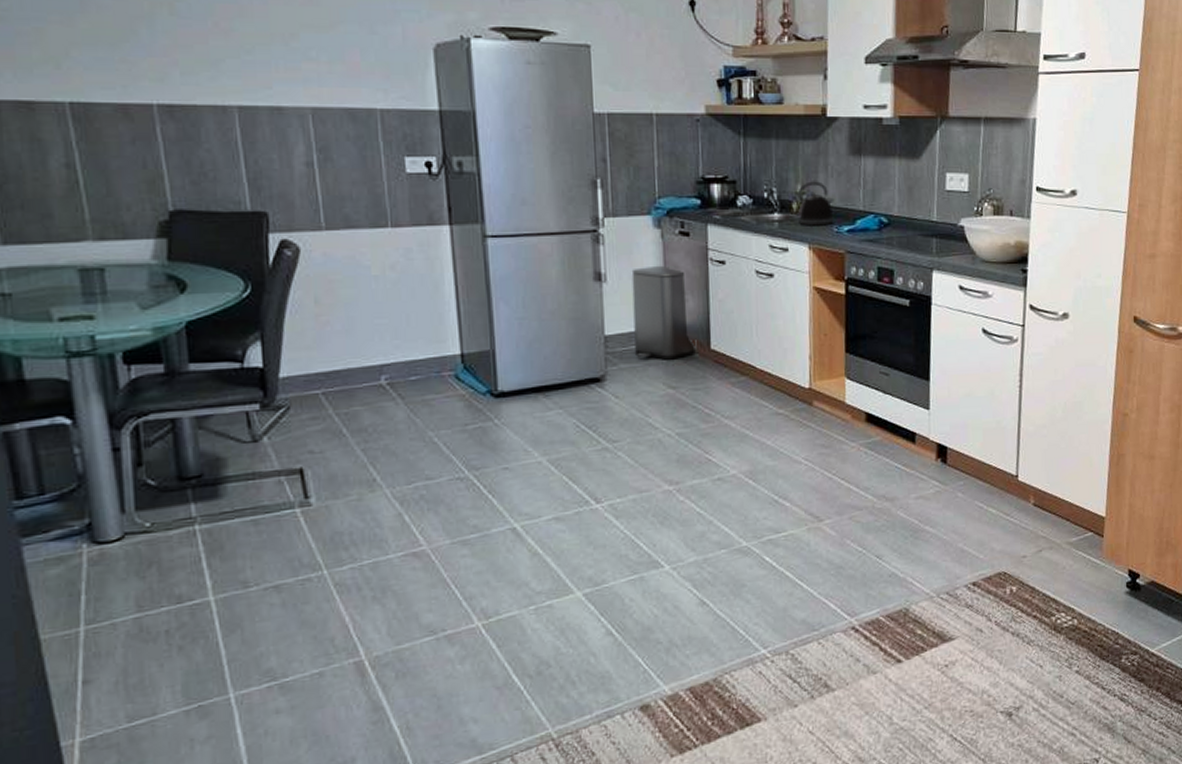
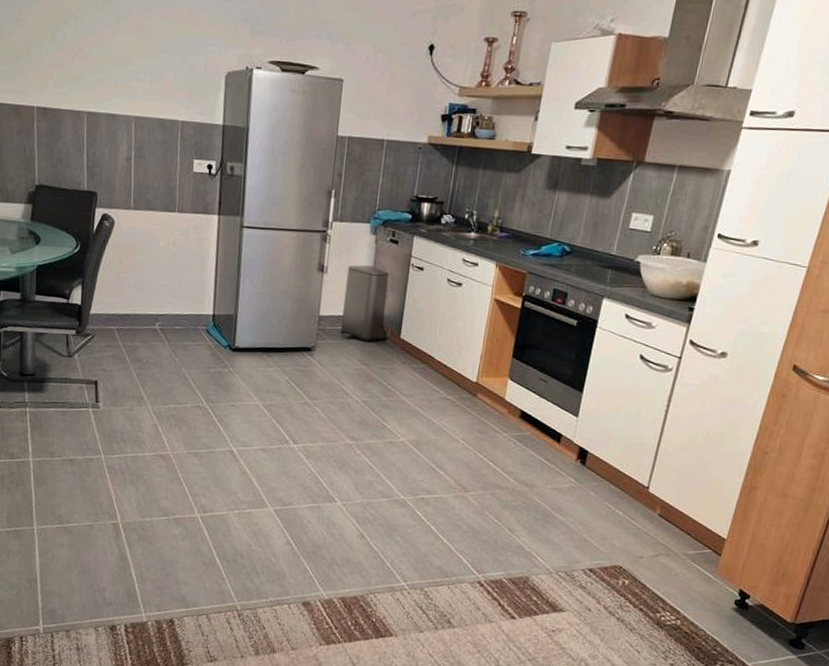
kettle: present [796,181,835,226] -> none [489,208,526,248]

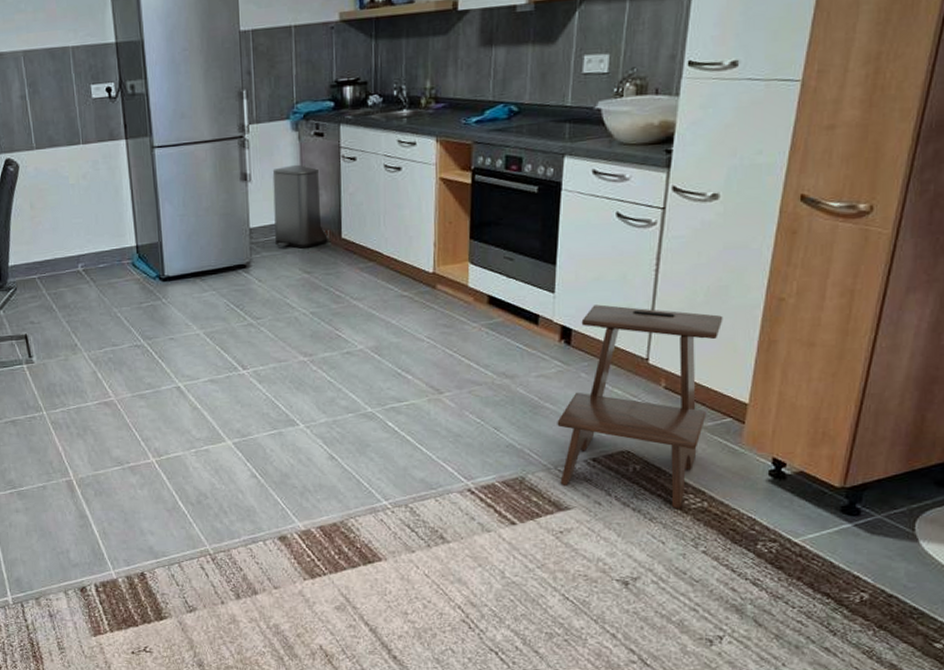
step stool: none [559,433,716,623] -> present [557,304,723,508]

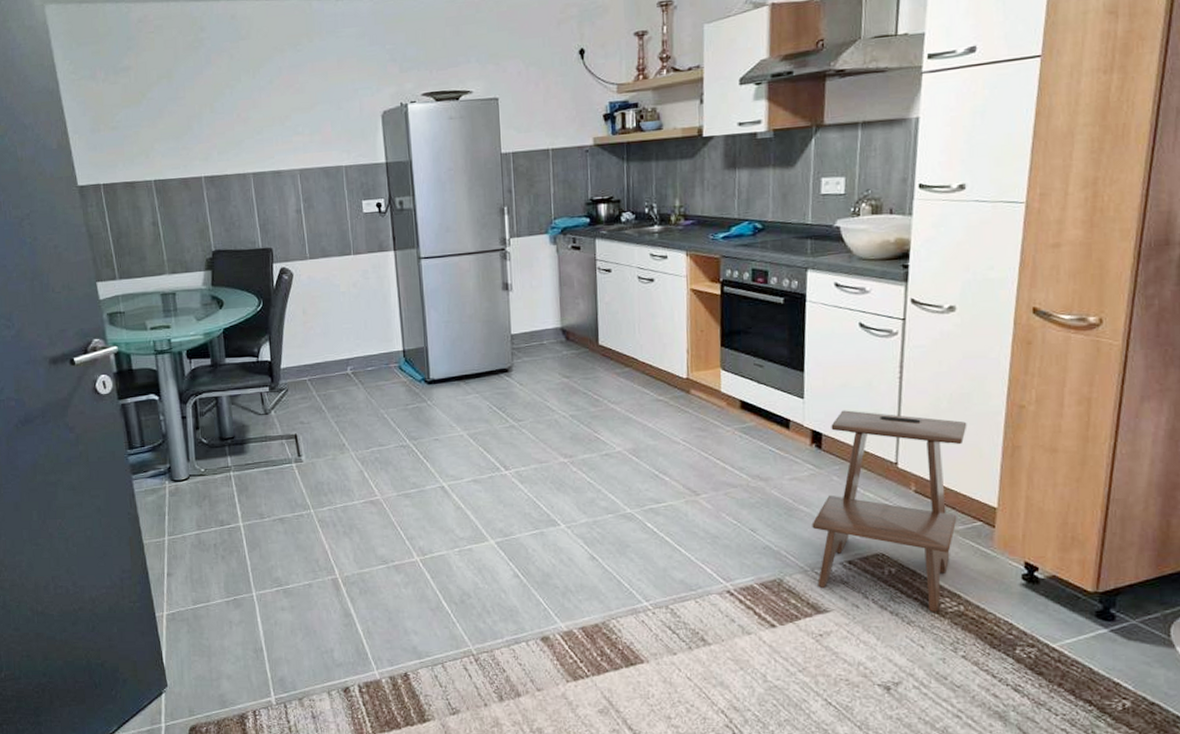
pedal bin: present [272,164,329,249] -> none [532,275,587,354]

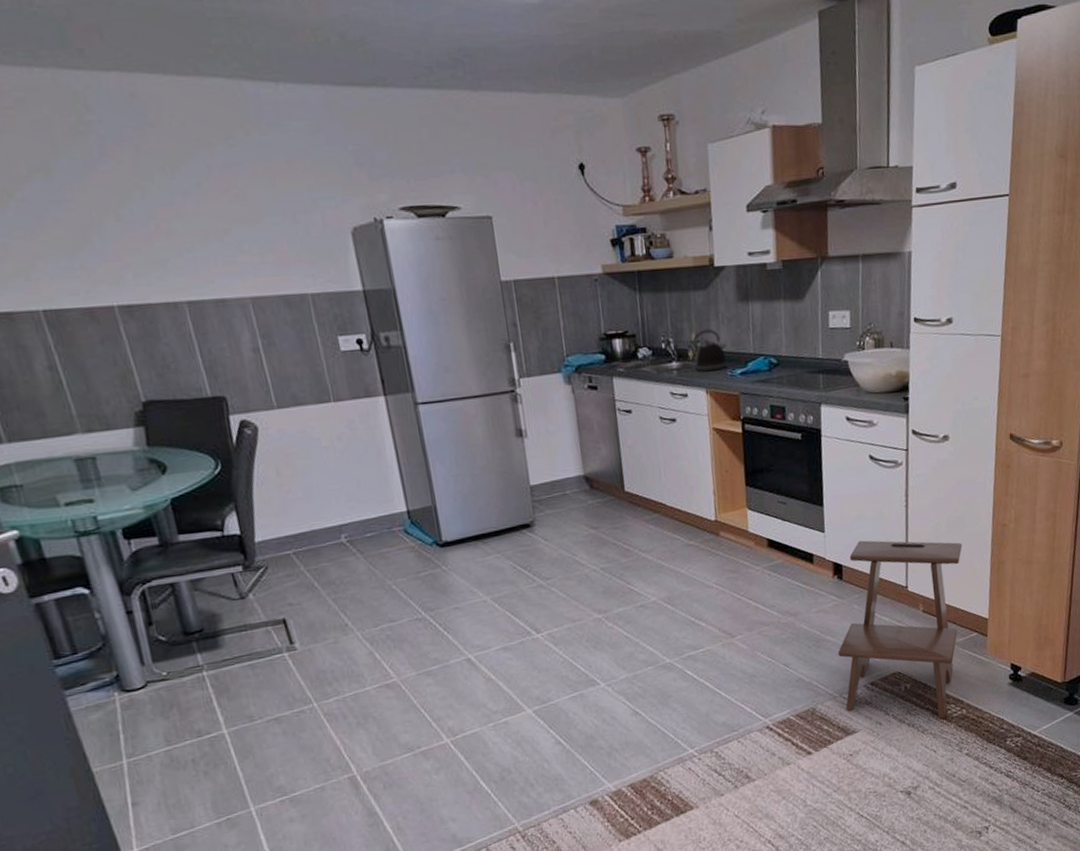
kettle: none [674,195,710,236] -> present [692,329,728,372]

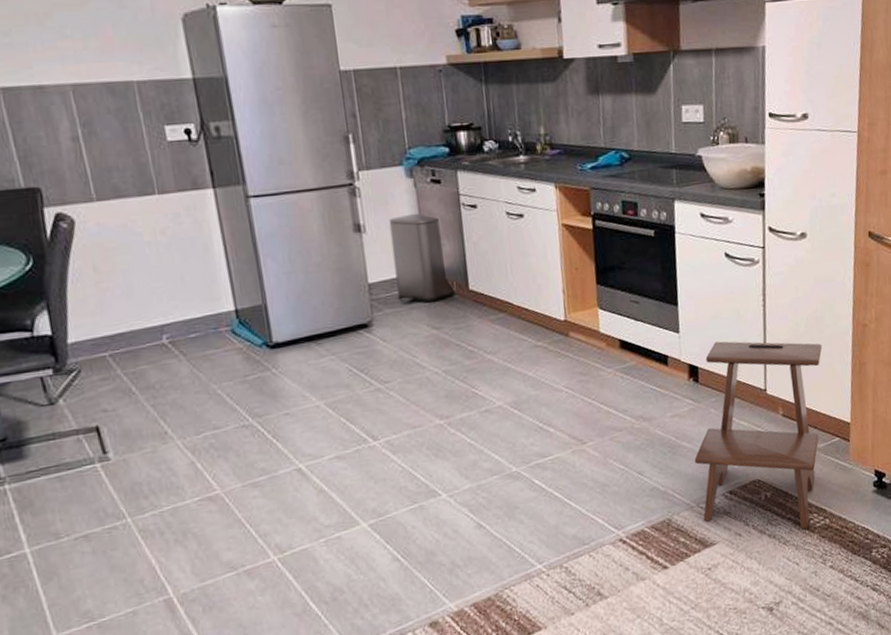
pedal bin: none [548,418,613,504] -> present [388,213,457,303]
kettle: present [692,329,728,372] -> none [540,122,578,167]

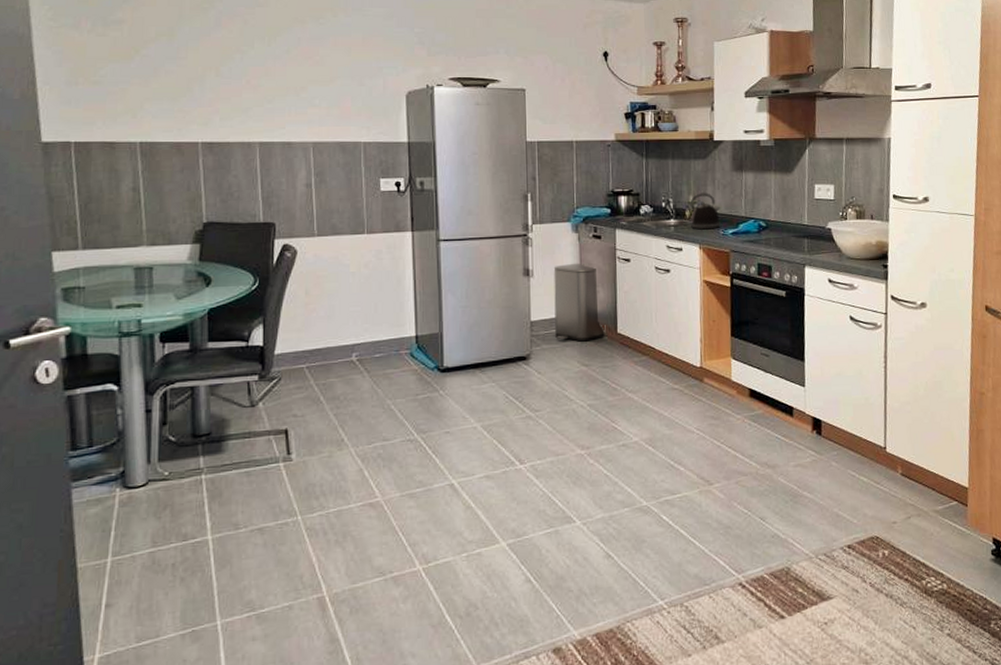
kettle: none [540,122,578,167] -> present [689,193,721,230]
step stool: present [694,341,823,529] -> none [815,397,941,592]

